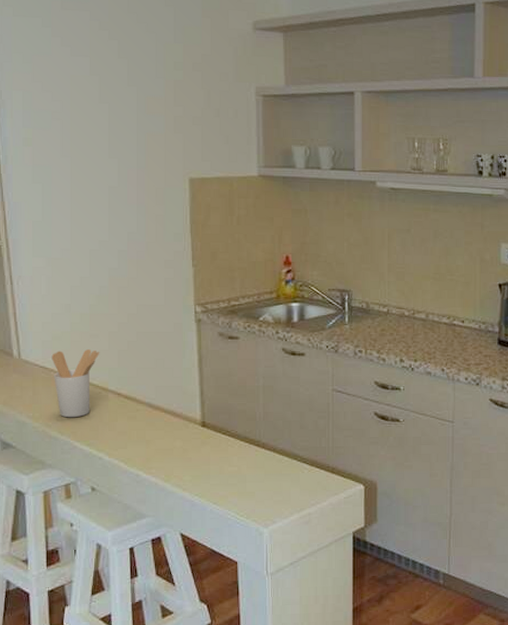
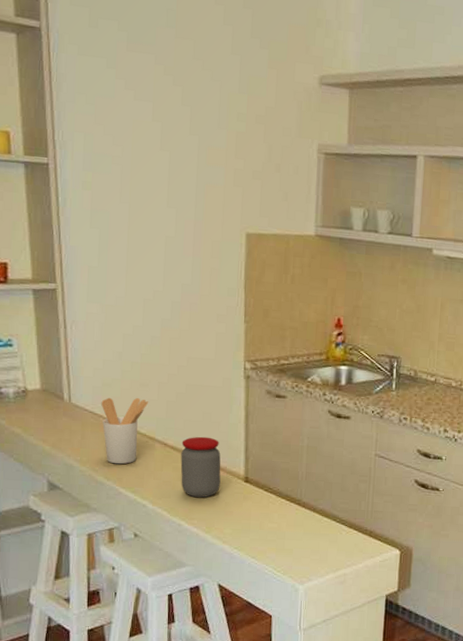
jar: none [135,383,177,446] -> present [180,436,221,498]

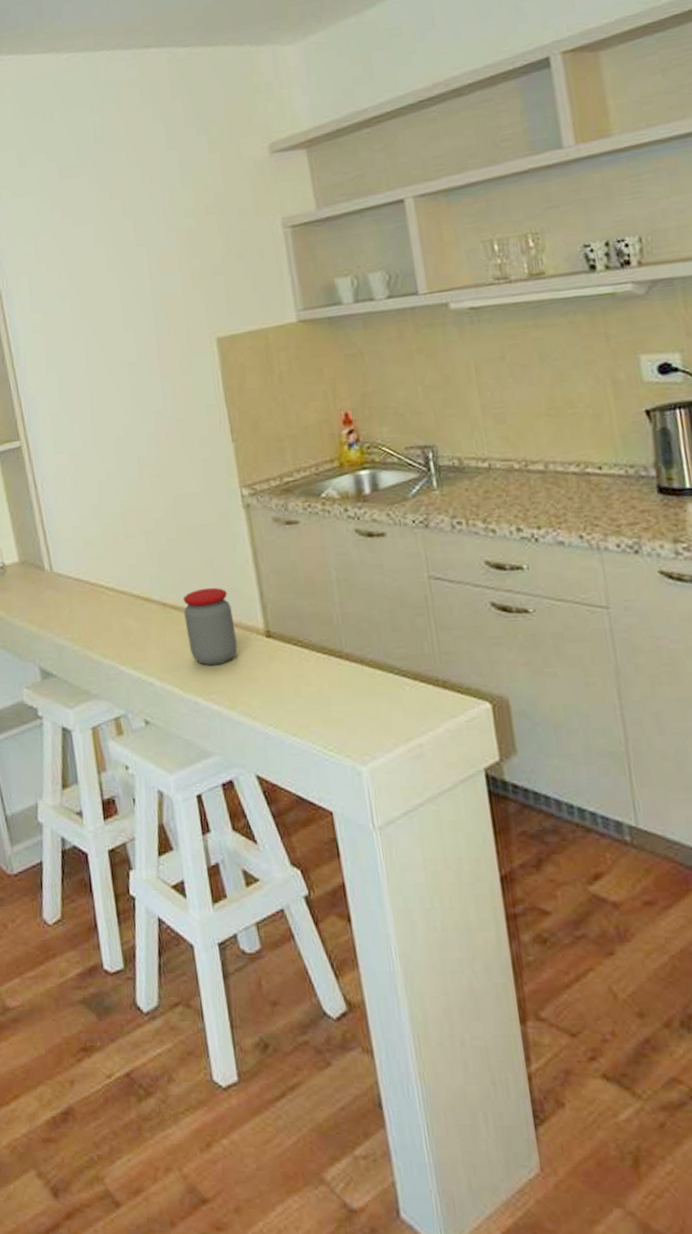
utensil holder: present [101,397,149,465] -> none [85,553,138,637]

